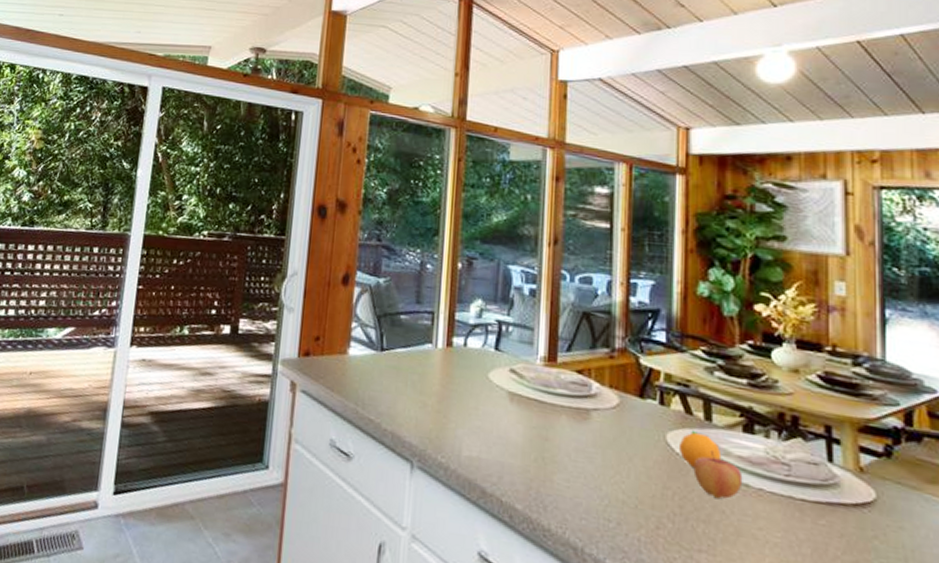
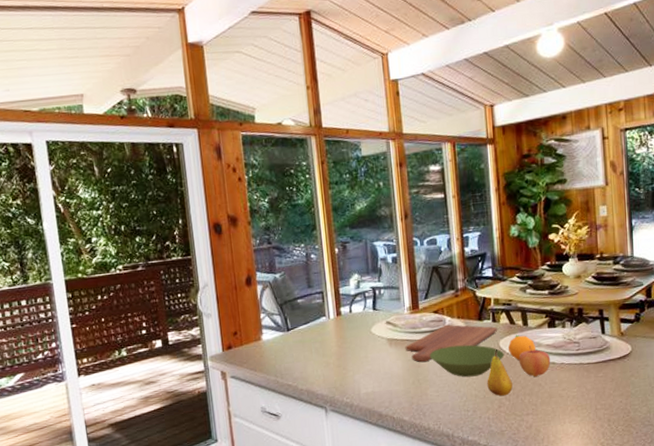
cutting board: none [530,392,667,436] -> present [405,324,498,362]
bowl: none [562,421,673,475] -> present [429,344,505,377]
fruit: none [642,444,680,514] -> present [487,349,513,397]

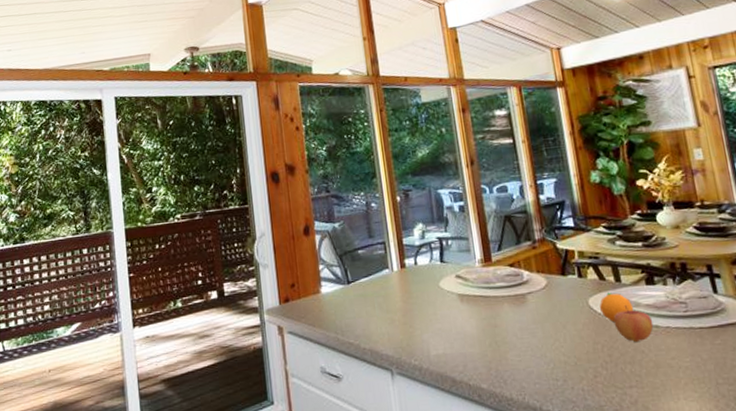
cutting board: present [405,324,498,362] -> none [478,279,586,322]
bowl: present [429,344,505,377] -> none [506,302,596,340]
fruit: present [487,349,513,397] -> none [577,309,609,364]

